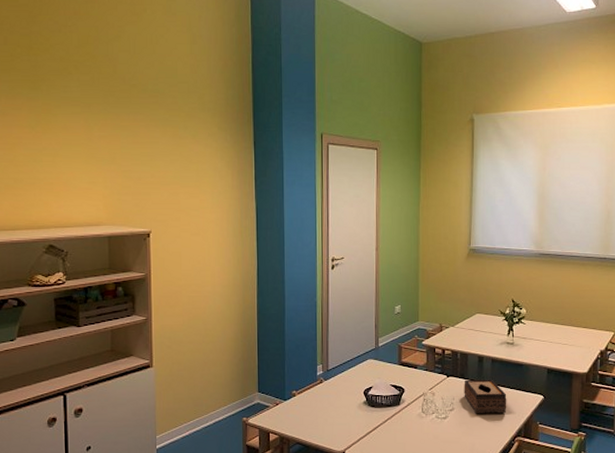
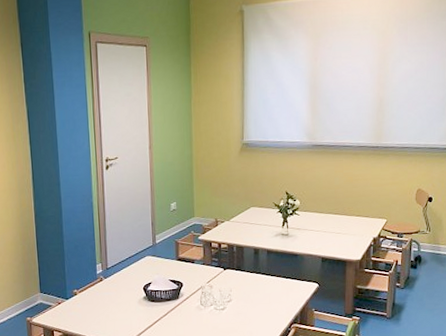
tissue box: present [464,379,507,414] -> none [240,270,283,304]

